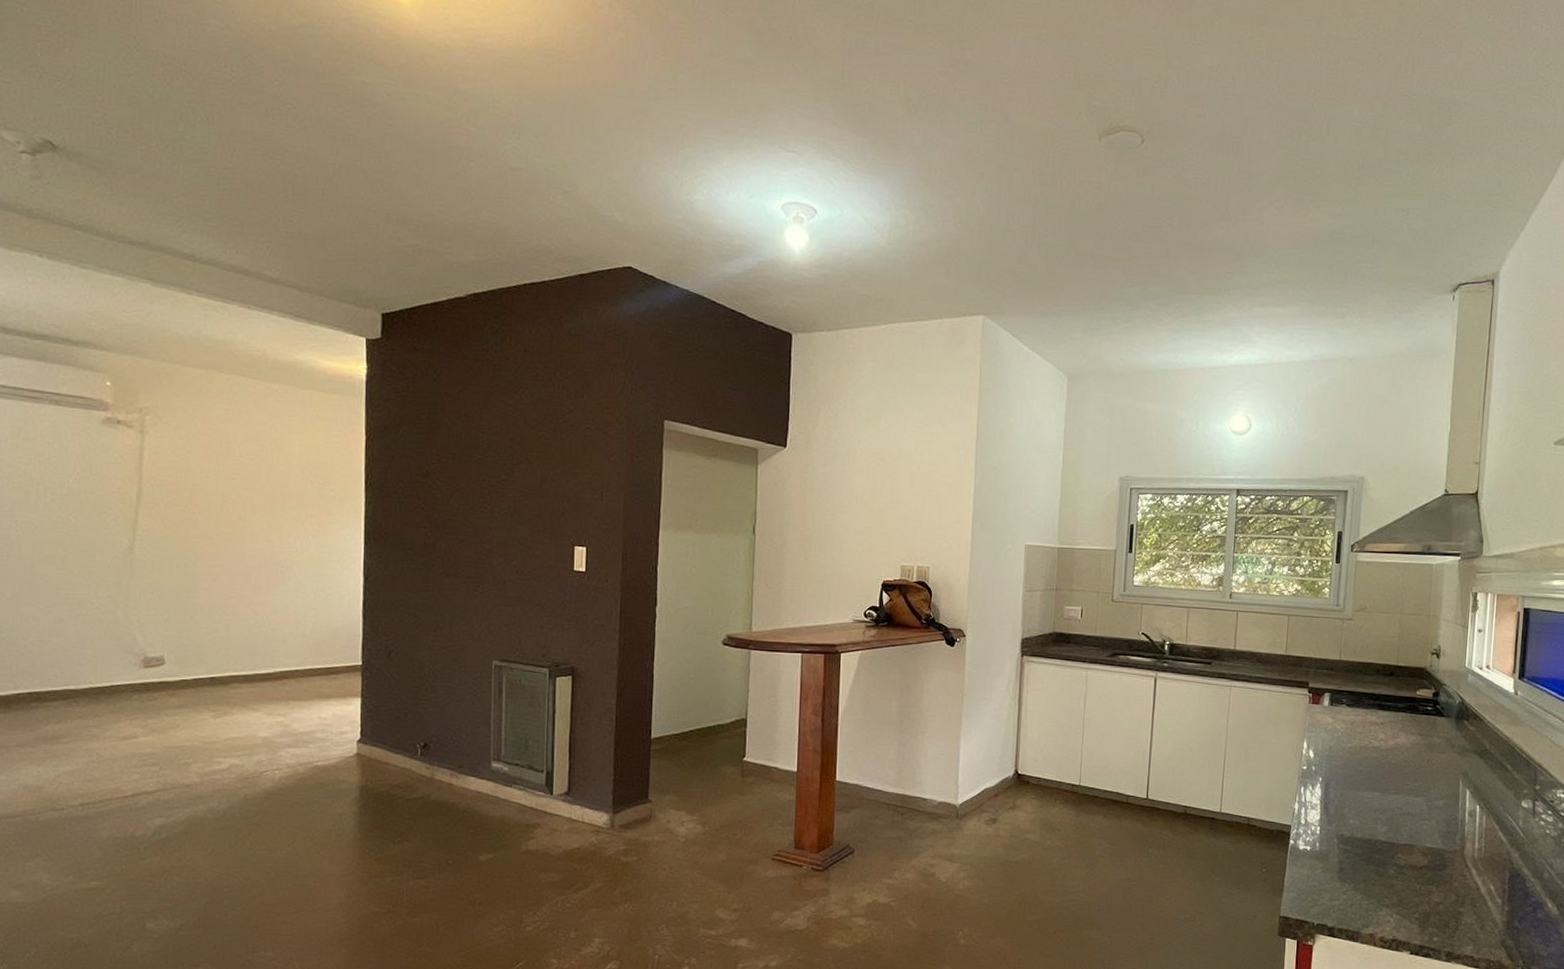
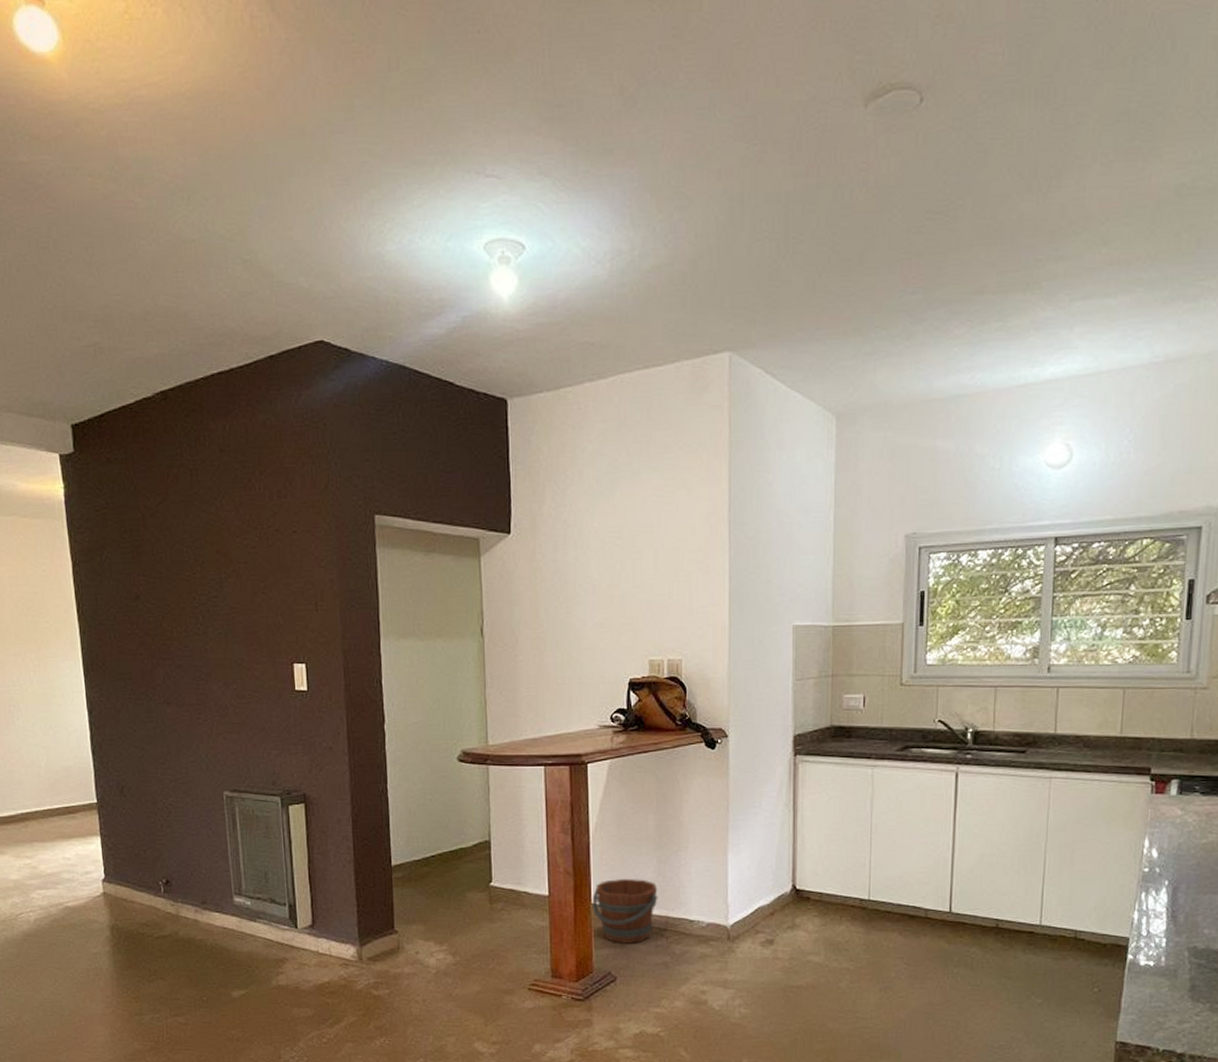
bucket: none [836,758,897,819] -> present [592,878,658,943]

